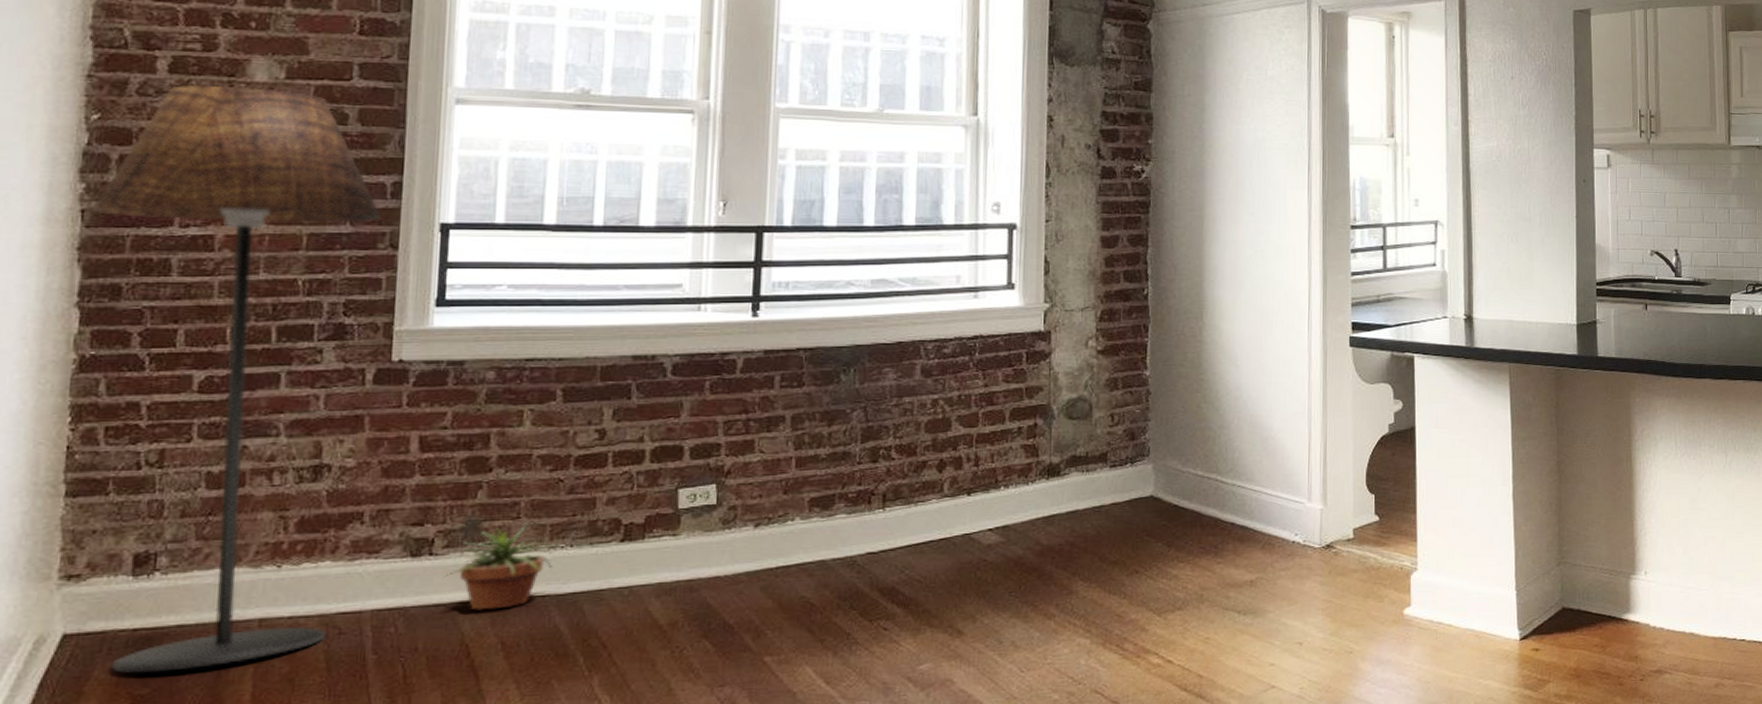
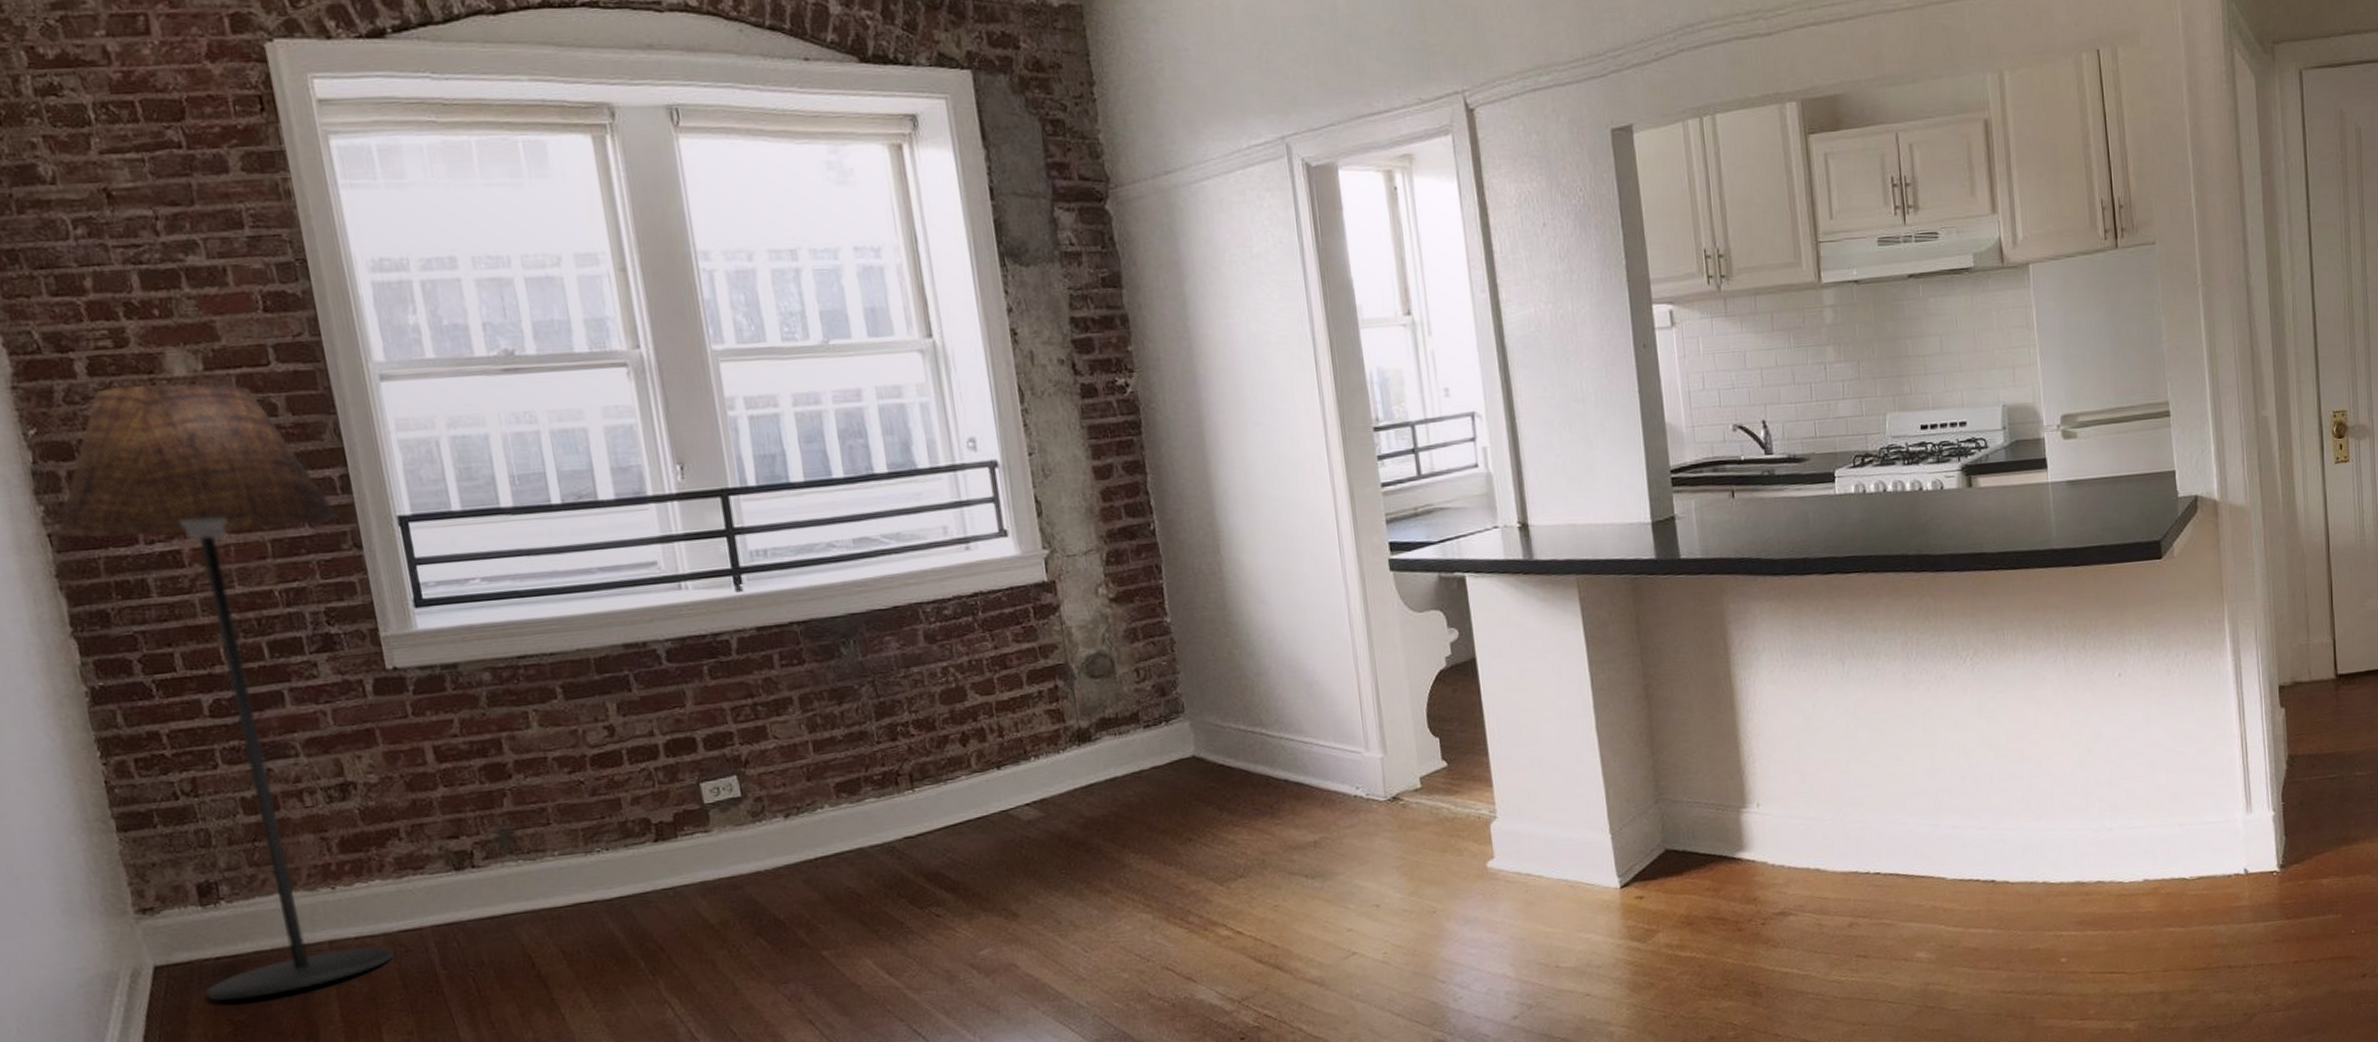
potted plant: present [443,523,564,611] -> none [490,828,599,921]

